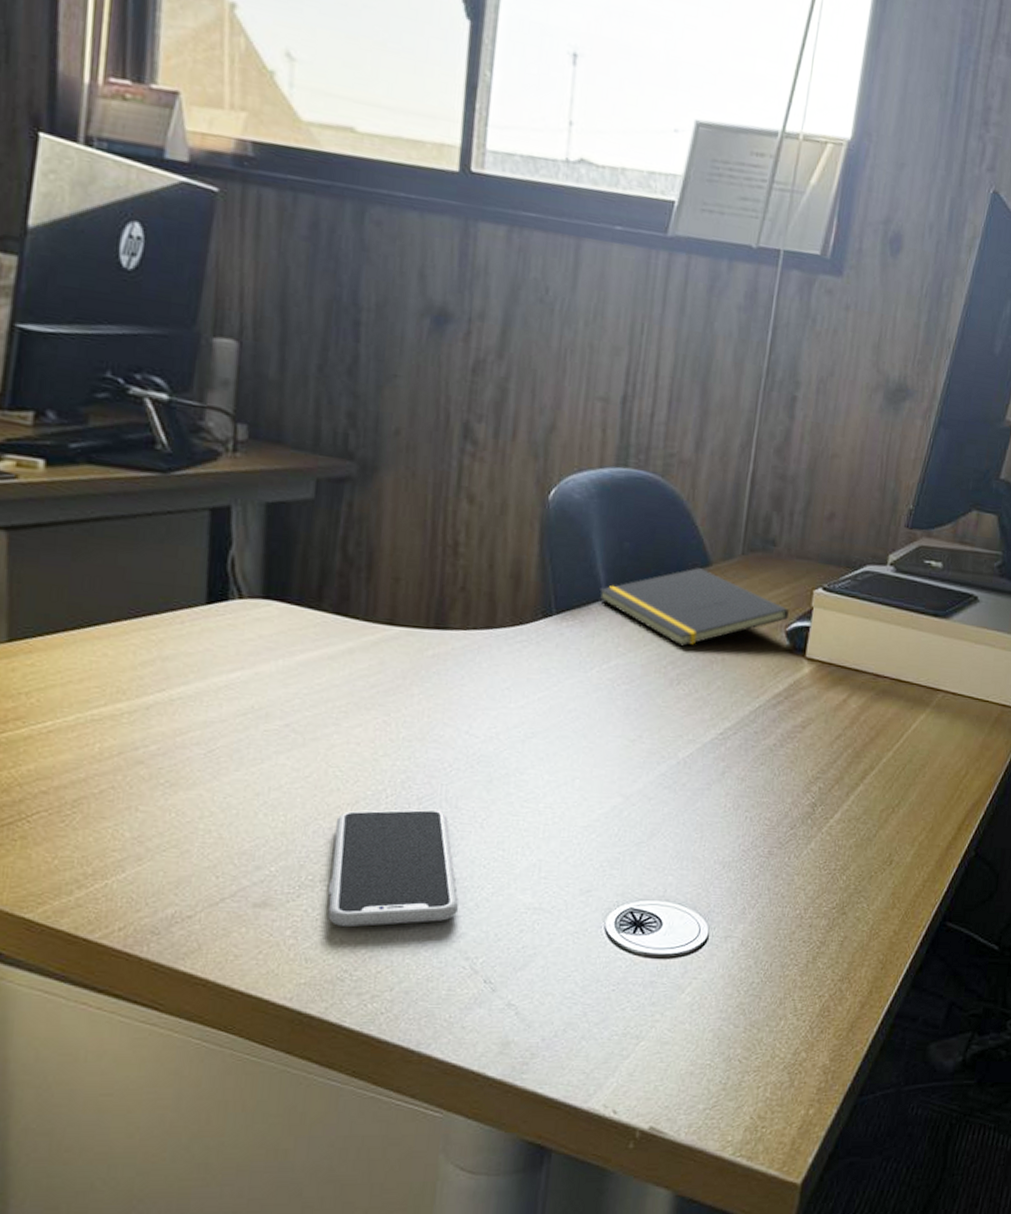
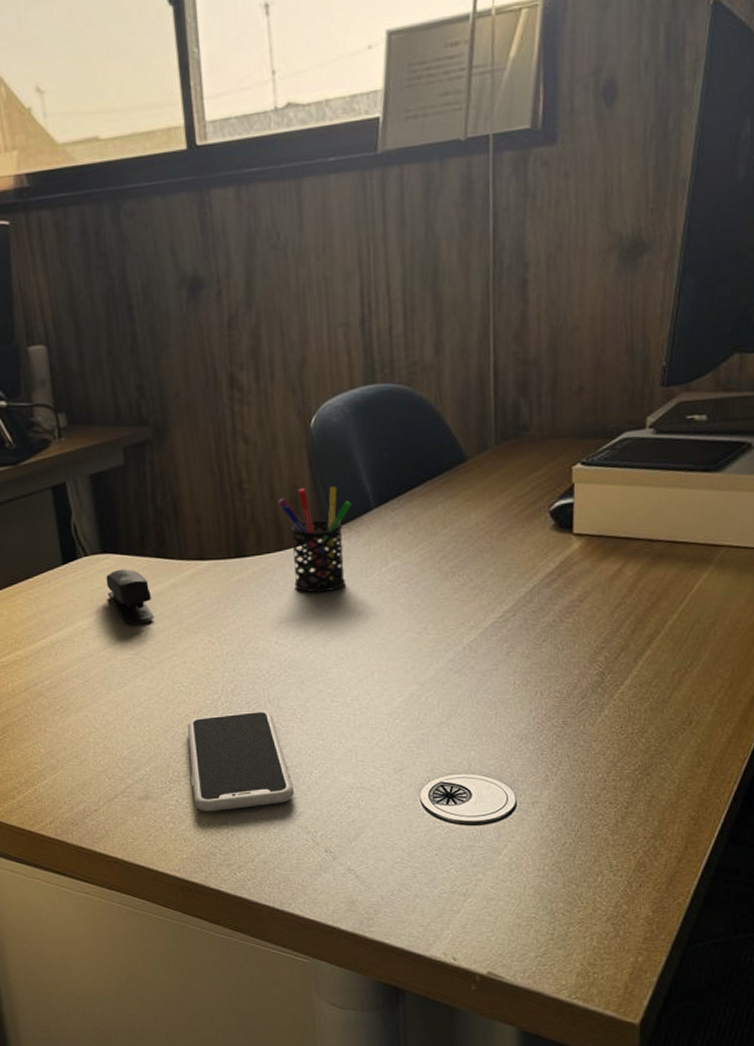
stapler: none [261,620,319,690] -> present [106,569,154,624]
pen holder: none [496,563,581,683] -> present [278,486,352,593]
notepad: present [599,568,790,647] -> none [368,465,551,541]

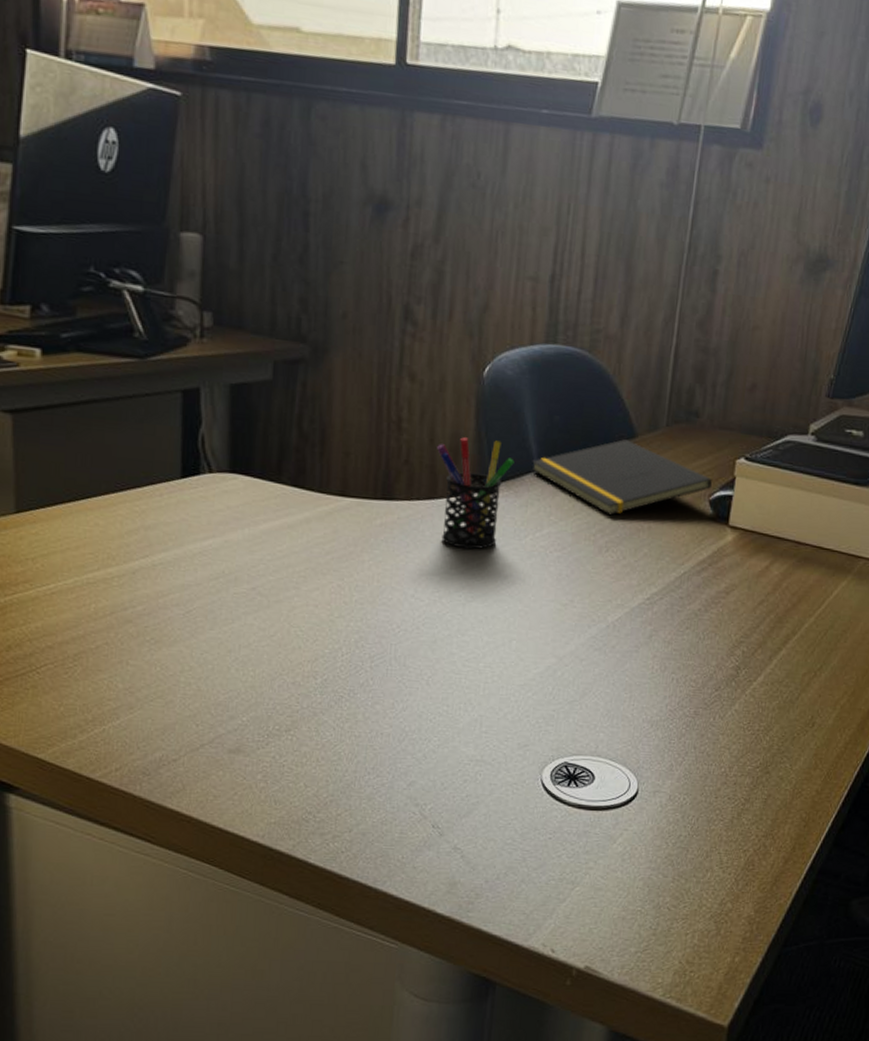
stapler: present [106,569,154,624] -> none [229,493,280,556]
smartphone: present [187,710,294,812] -> none [293,666,408,774]
notepad: none [368,465,551,541] -> present [532,439,713,516]

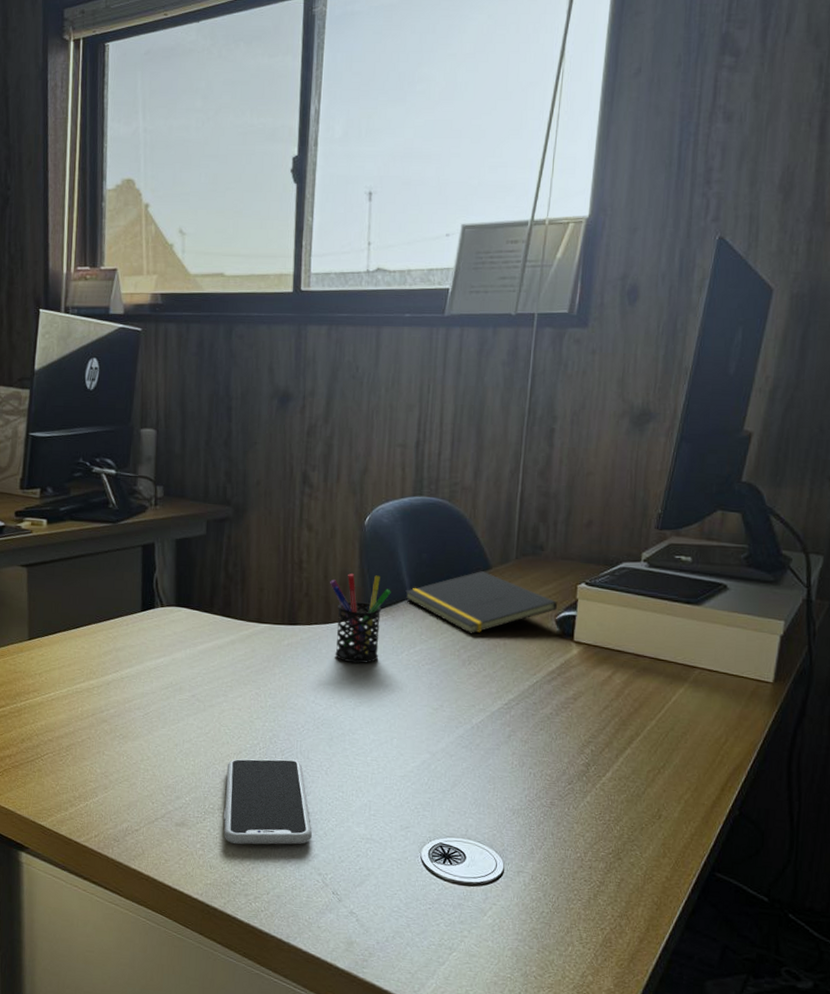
smartphone: none [293,666,408,774] -> present [224,758,312,845]

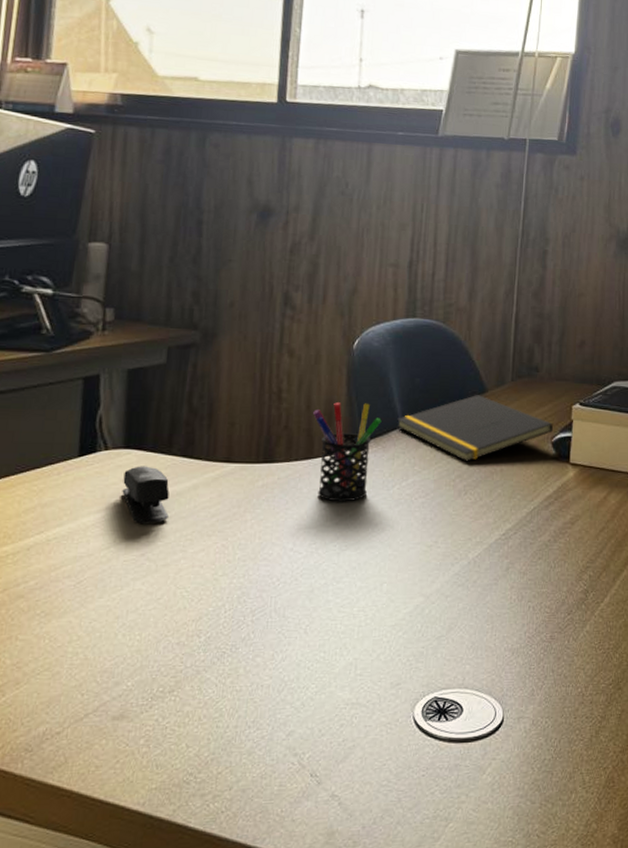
stapler: none [175,621,212,670] -> present [122,466,169,523]
smartphone: present [224,758,312,845] -> none [176,620,287,733]

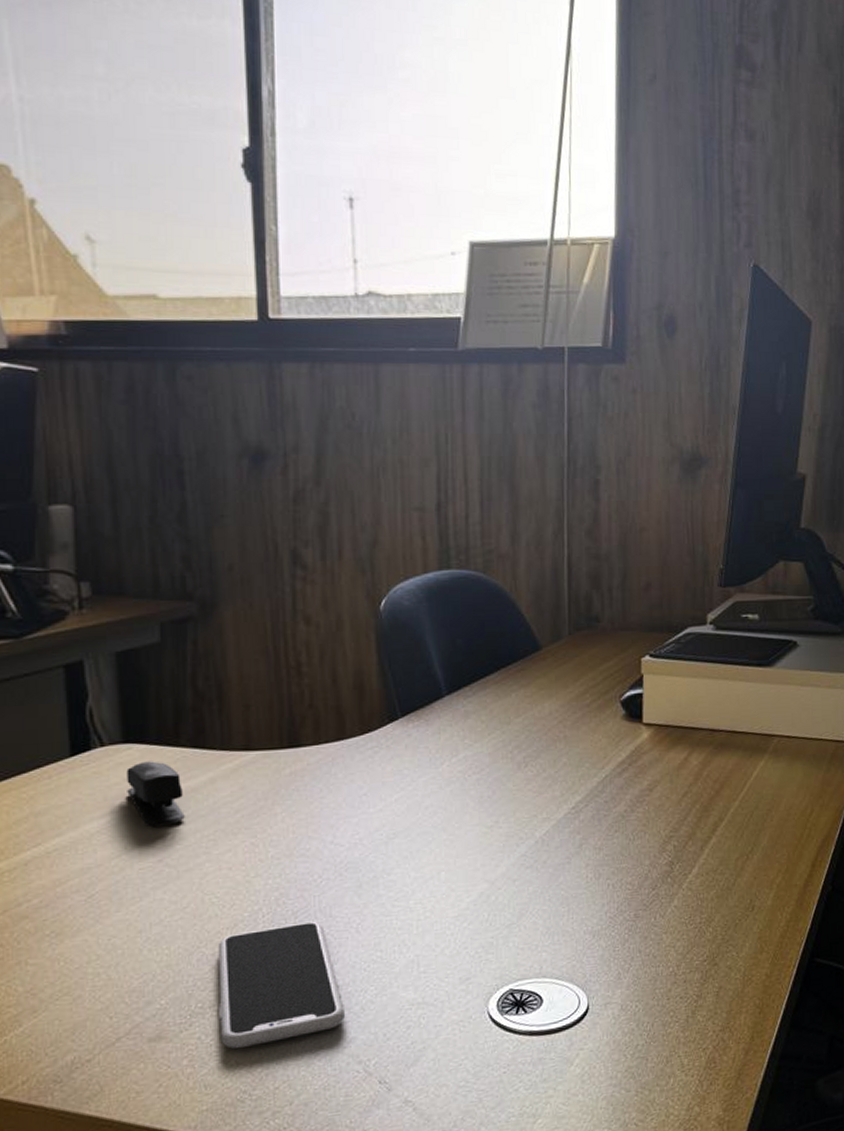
smartphone: none [176,620,287,733] -> present [217,921,345,1049]
pen holder: present [313,402,382,502] -> none [341,672,422,786]
notepad: present [397,395,554,462] -> none [439,653,622,731]

